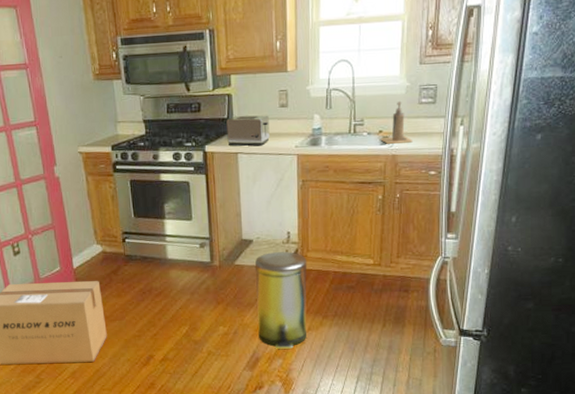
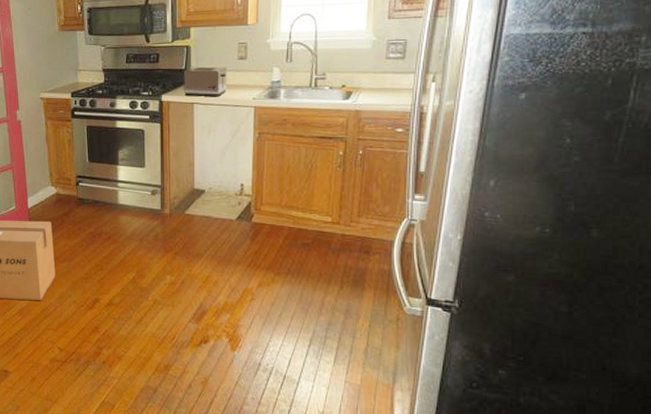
pedal bin: present [254,252,308,349] -> none [205,204,261,304]
soap dispenser: present [380,100,413,144] -> none [343,55,378,99]

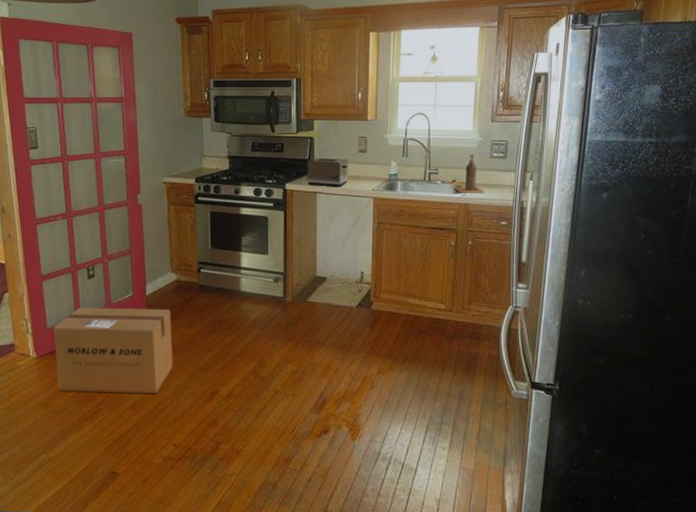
soap dispenser: none [343,55,378,99] -> present [453,153,485,193]

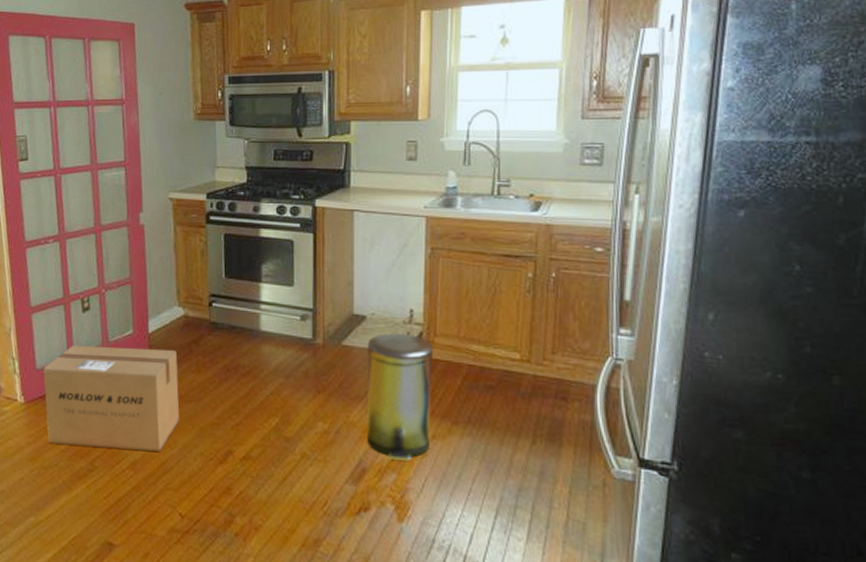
toaster: present [307,157,348,187] -> none [342,167,393,204]
pedal bin: none [327,291,380,392] -> present [367,333,434,461]
soap dispenser: present [453,153,485,193] -> none [531,160,573,211]

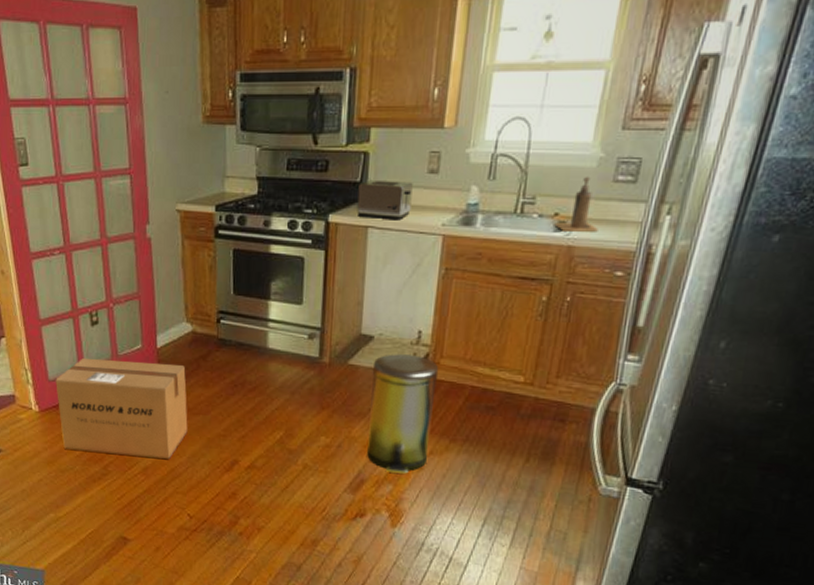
toaster: none [342,167,393,204] -> present [357,179,413,221]
soap dispenser: none [531,160,573,211] -> present [554,176,598,232]

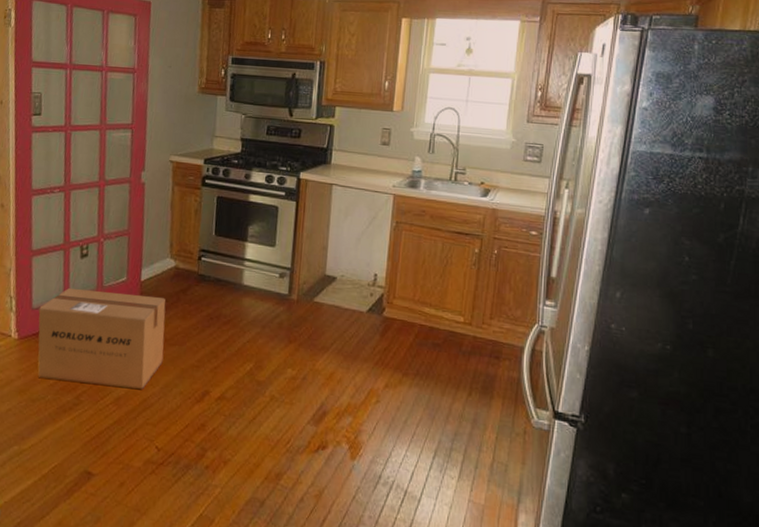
toaster: present [357,179,413,221] -> none [323,146,369,181]
pedal bin: present [367,354,439,474] -> none [329,293,392,406]
soap dispenser: present [554,176,598,232] -> none [481,155,515,199]

